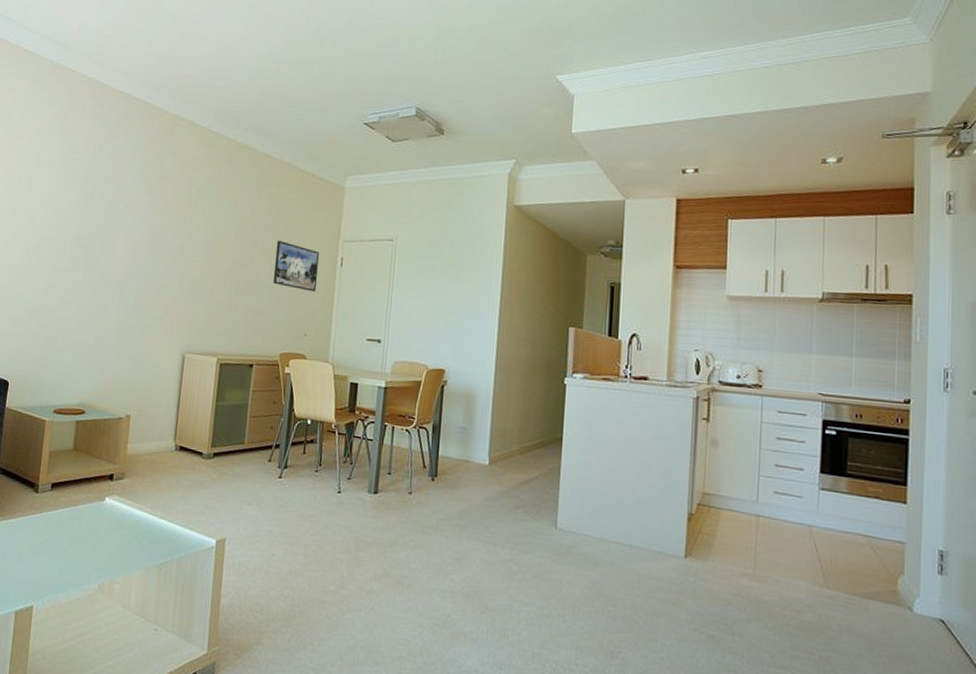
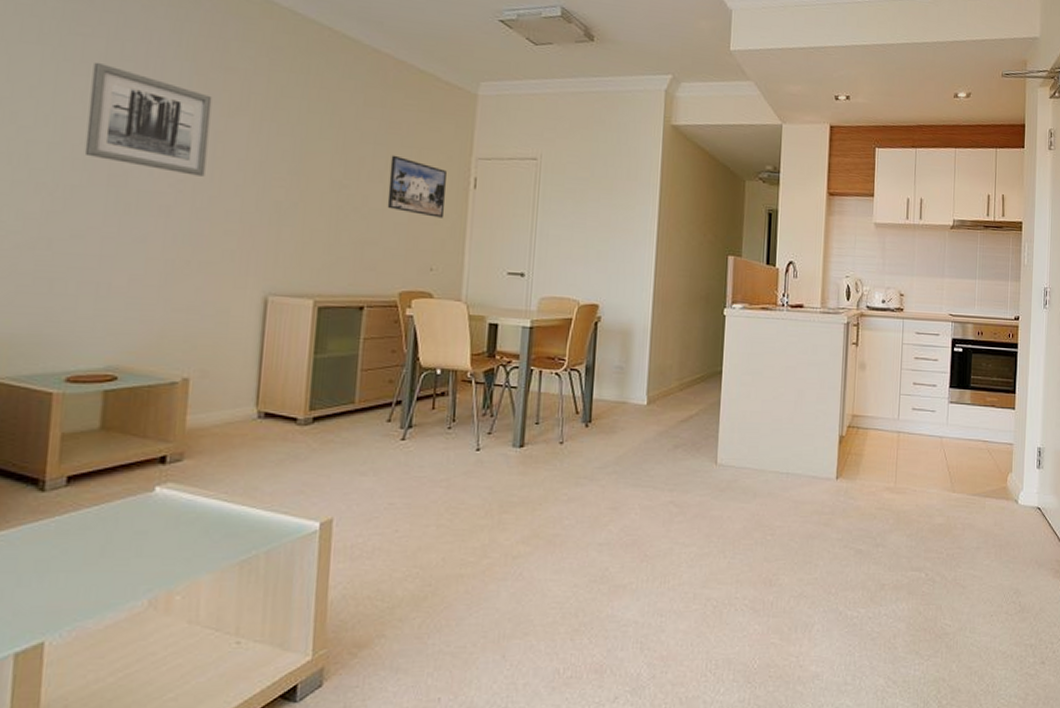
wall art: none [71,178,153,260] -> present [84,62,212,177]

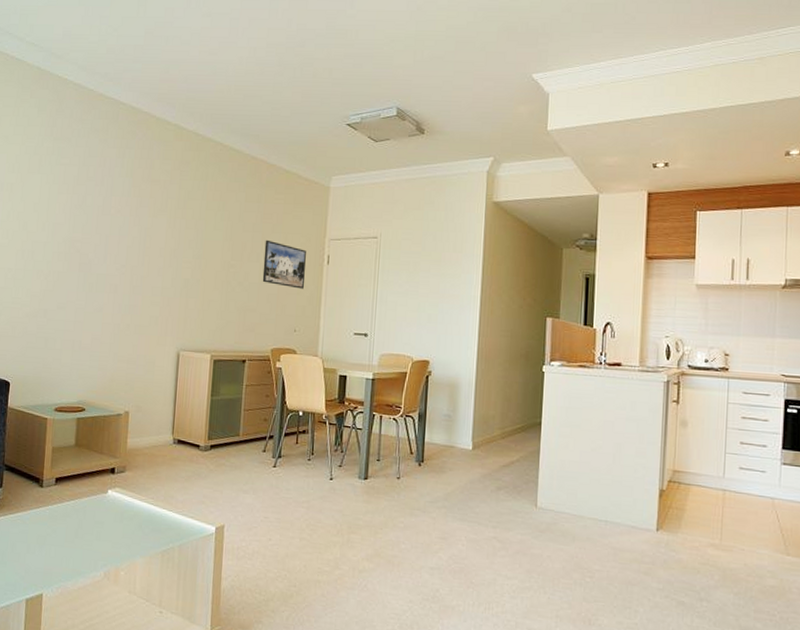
wall art: present [84,62,212,177] -> none [65,183,143,262]

